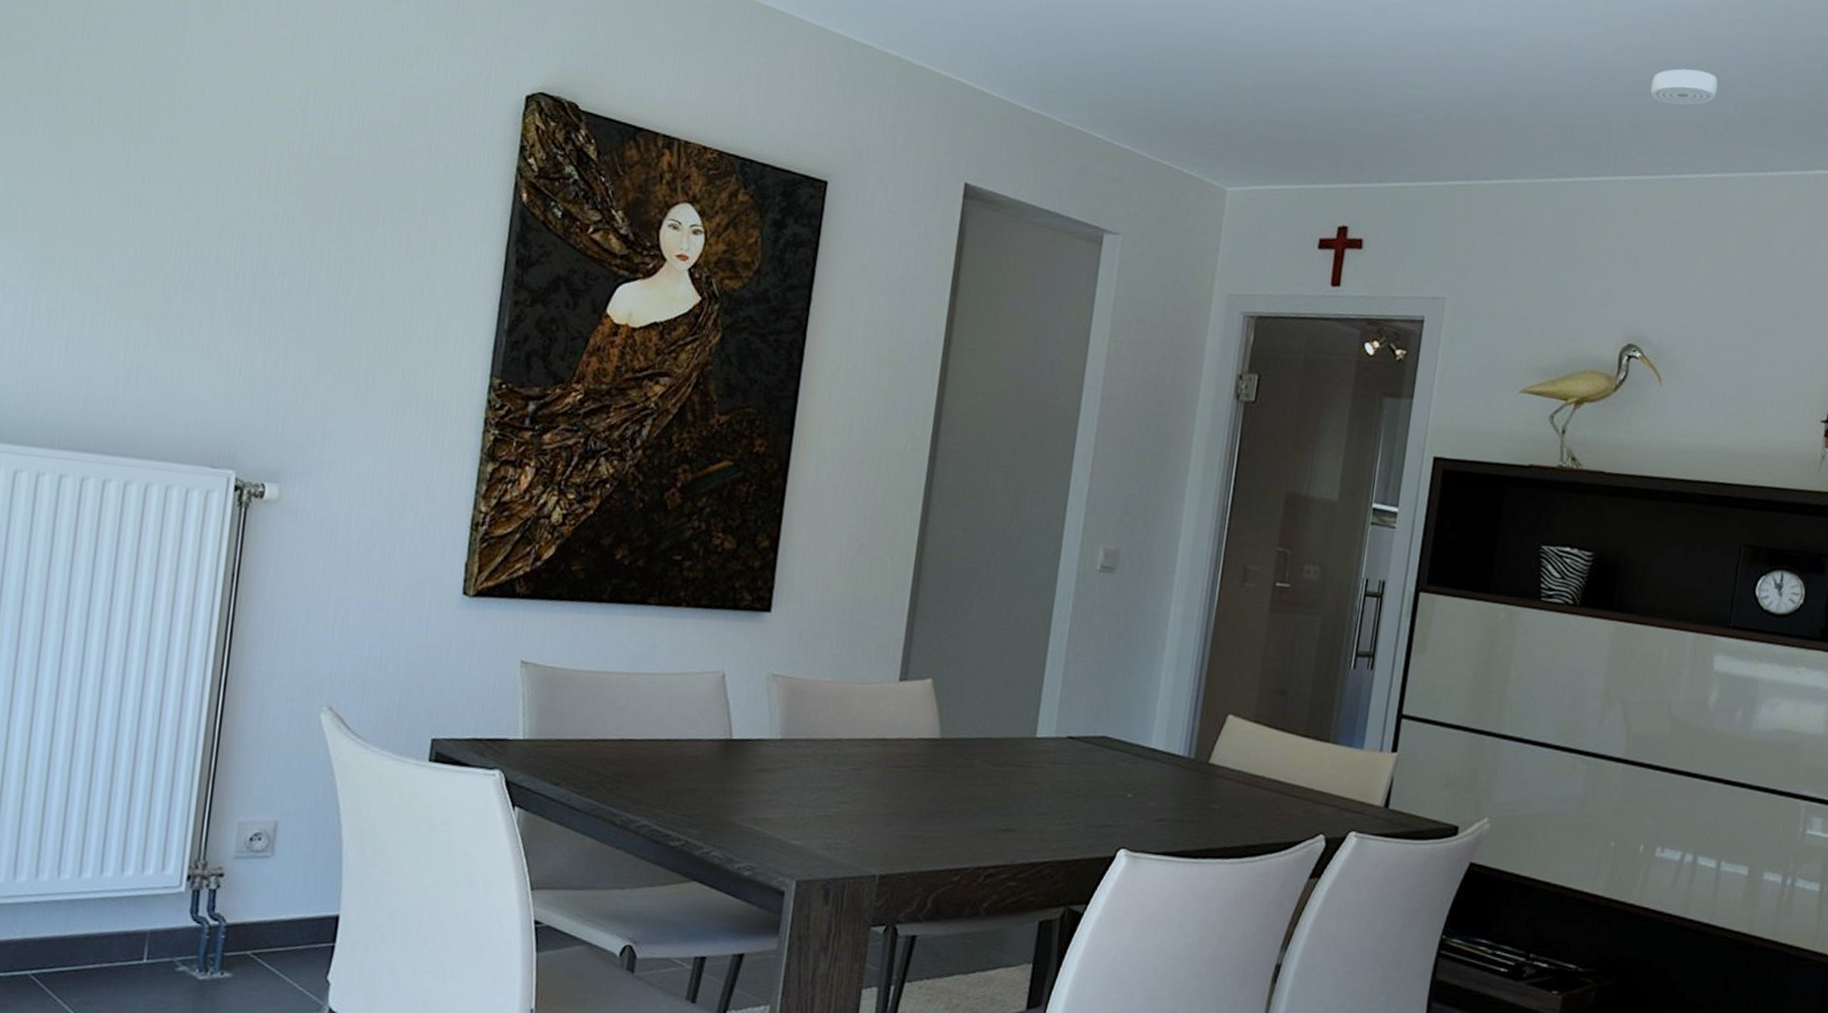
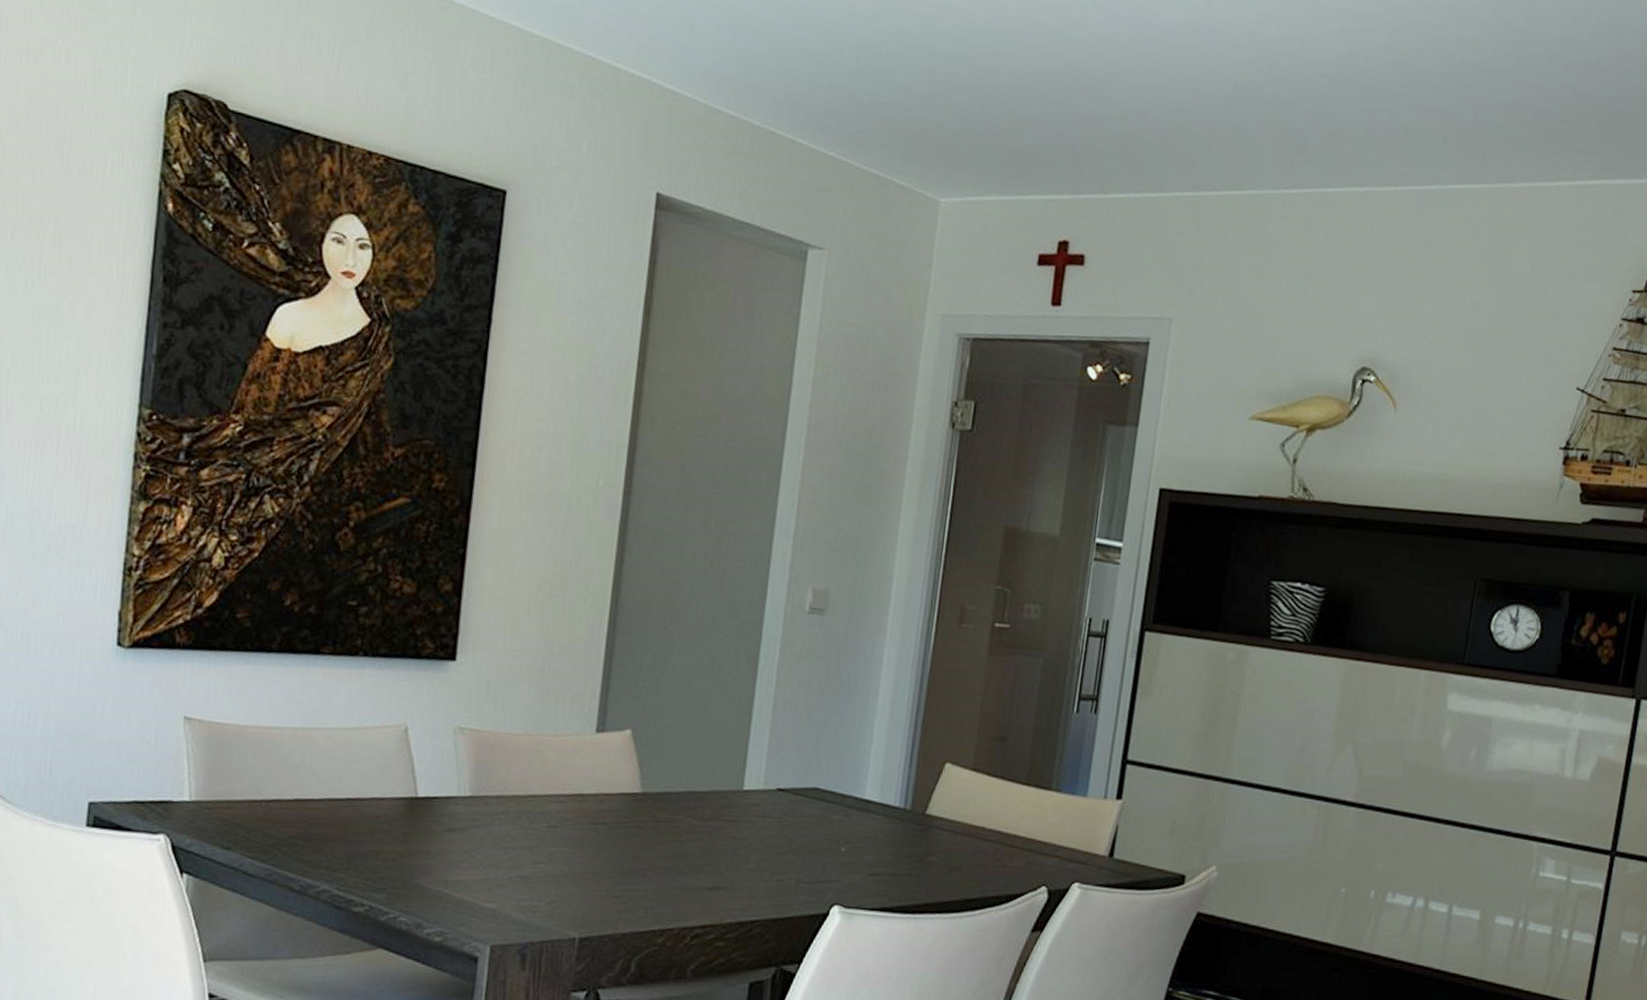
smoke detector: present [1650,68,1718,105] -> none [1387,71,1458,111]

